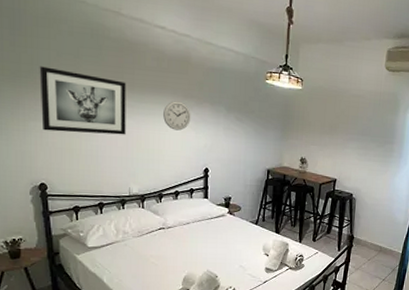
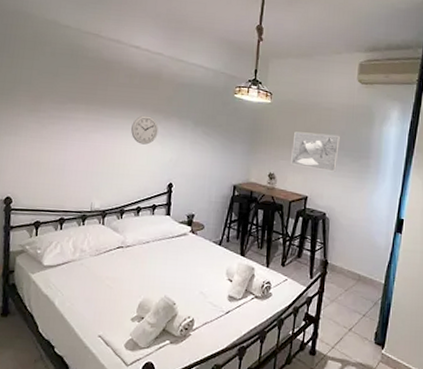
wall art: present [39,66,126,135] -> none [16,84,99,149]
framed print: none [321,118,367,156] -> present [291,131,340,172]

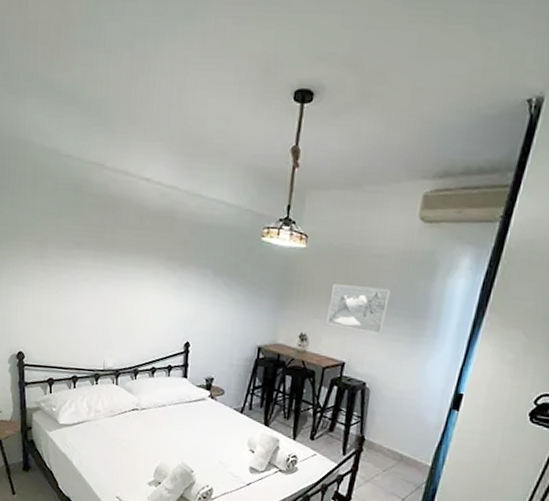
wall clock: present [131,115,159,145] -> none [143,263,174,298]

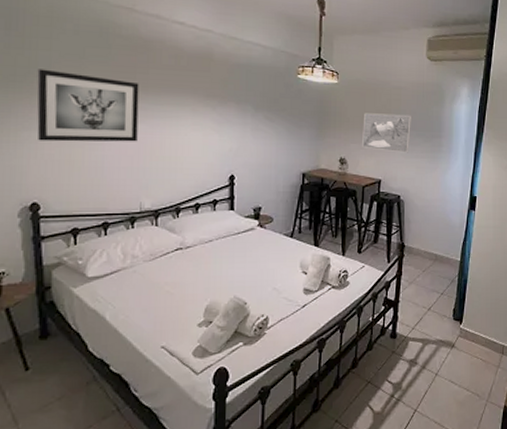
wall art: none [23,227,107,302] -> present [37,69,139,142]

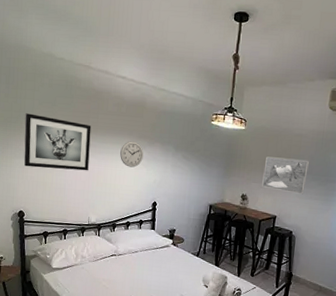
wall clock: none [182,101,214,134] -> present [120,141,144,168]

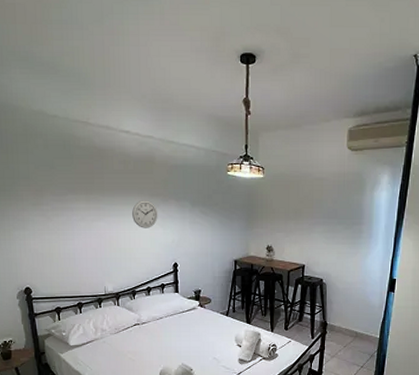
wall art: present [24,113,92,171] -> none [20,179,99,238]
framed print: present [262,156,309,195] -> none [287,204,333,240]

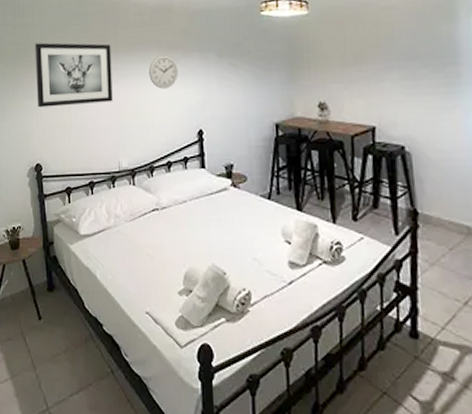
wall art: none [20,179,99,238] -> present [35,42,113,108]

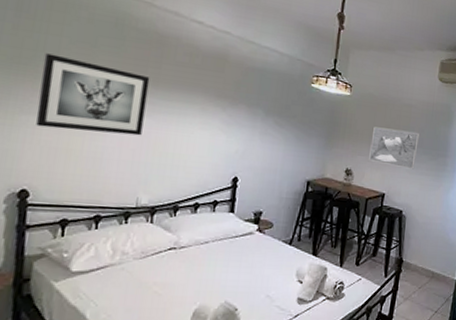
wall clock: present [149,55,179,89] -> none [189,100,223,134]
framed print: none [344,40,411,90] -> present [369,127,419,170]

